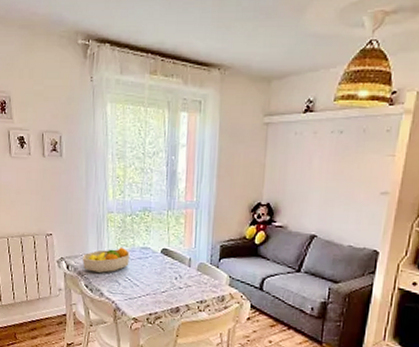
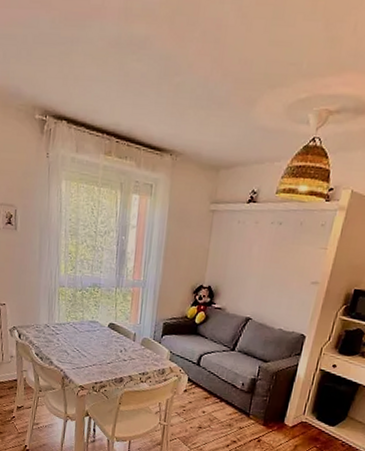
fruit bowl: present [82,247,130,273] -> none [34,319,79,343]

